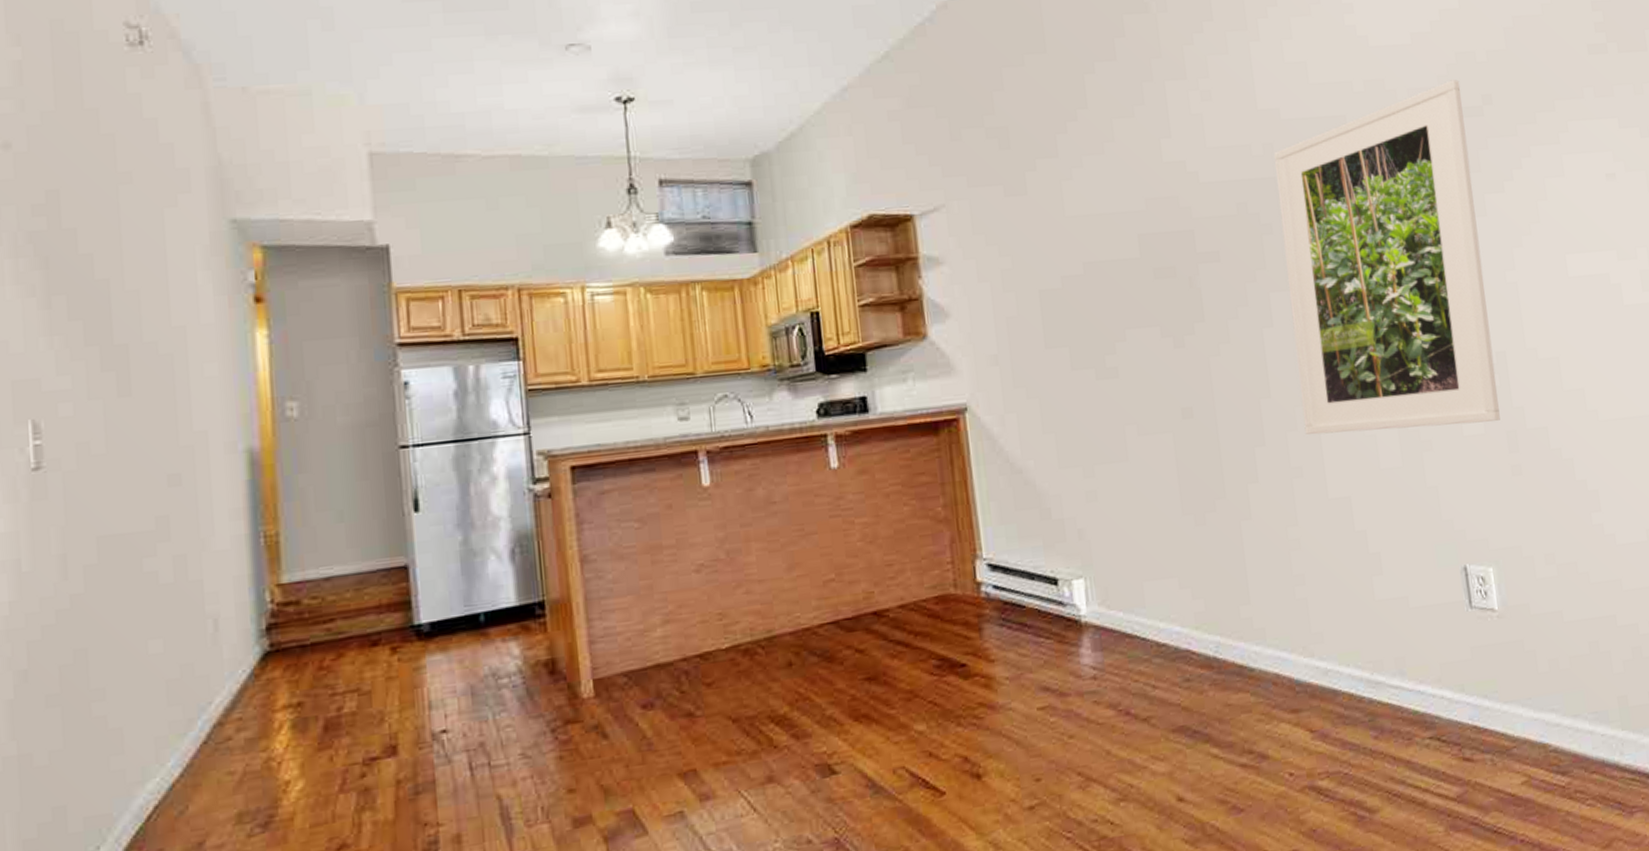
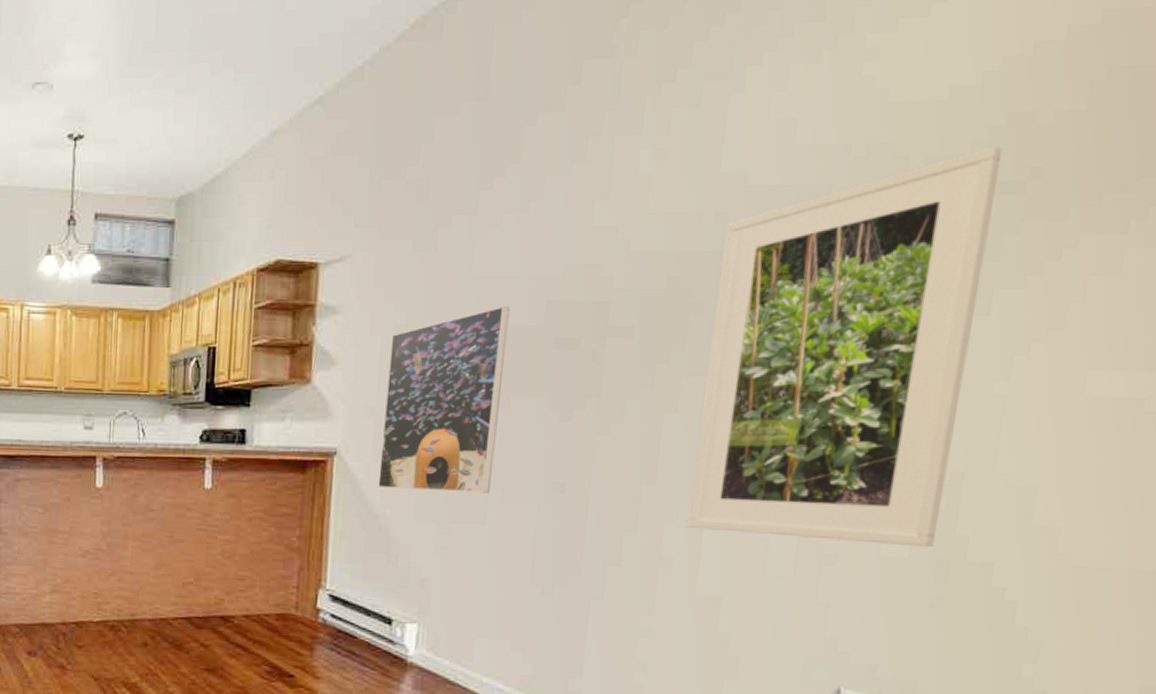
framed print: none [1000,242,1125,439] -> present [378,307,510,493]

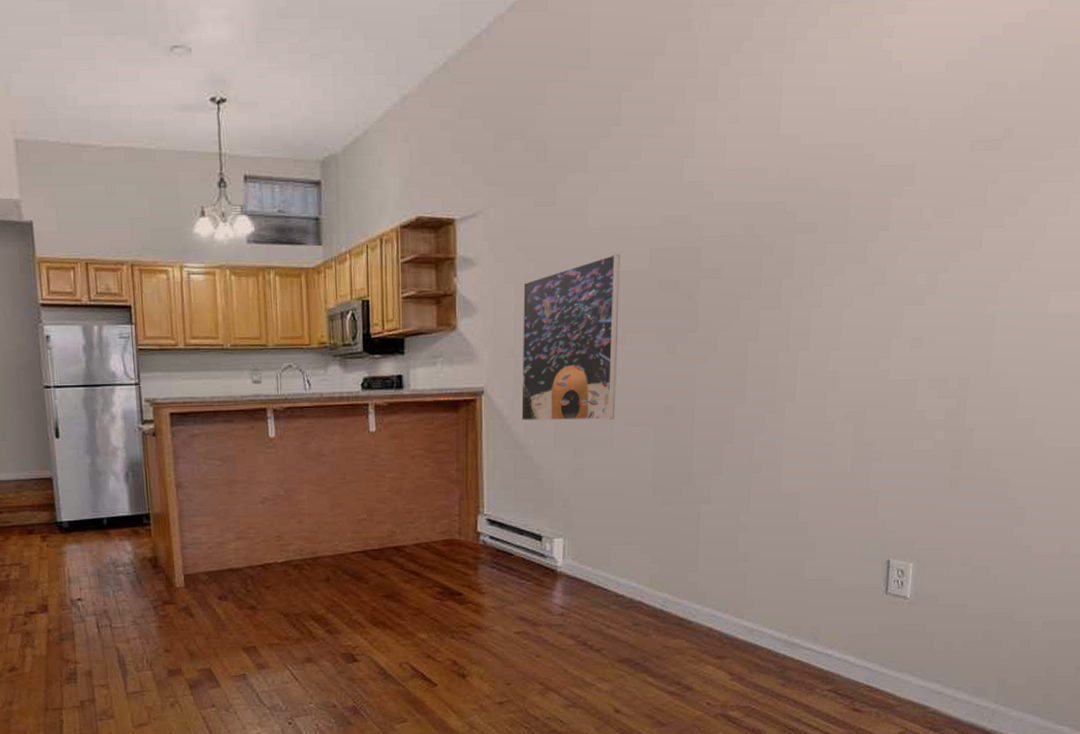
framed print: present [685,147,1004,548] -> none [770,111,985,441]

